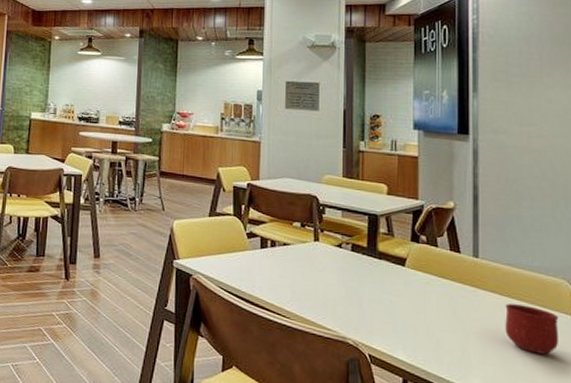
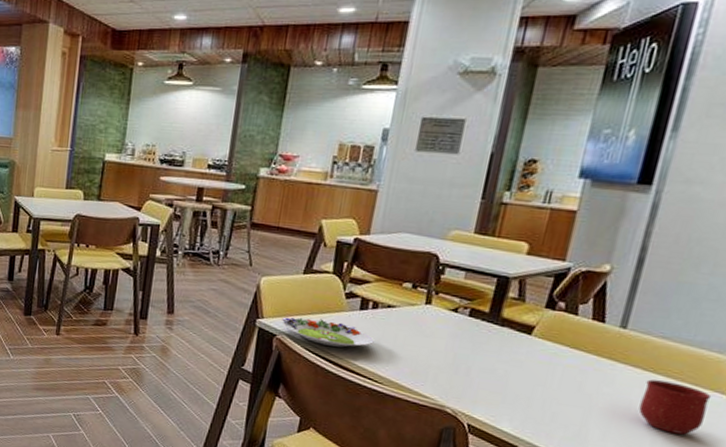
salad plate: none [196,257,277,285] -> present [281,317,375,348]

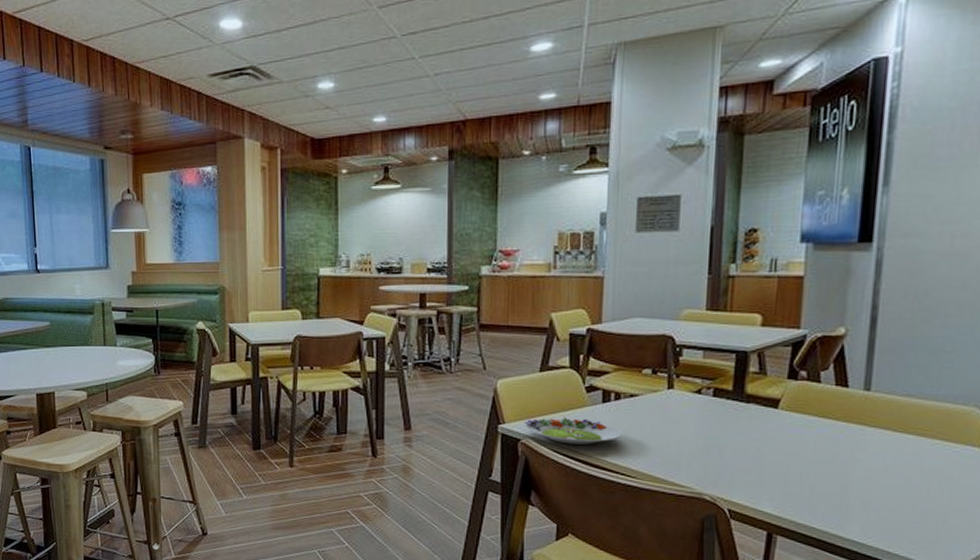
mug: present [639,379,712,435] -> none [895,440,964,493]

